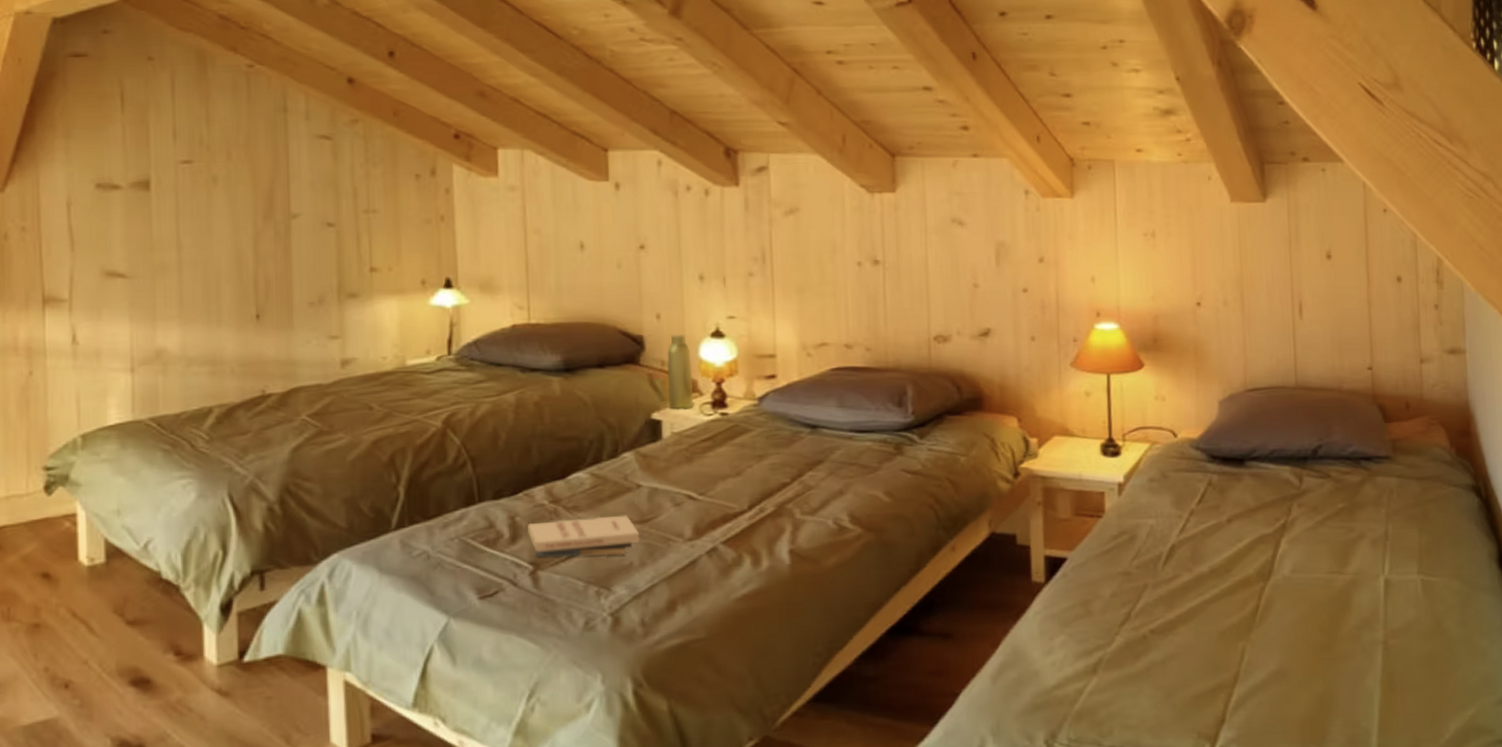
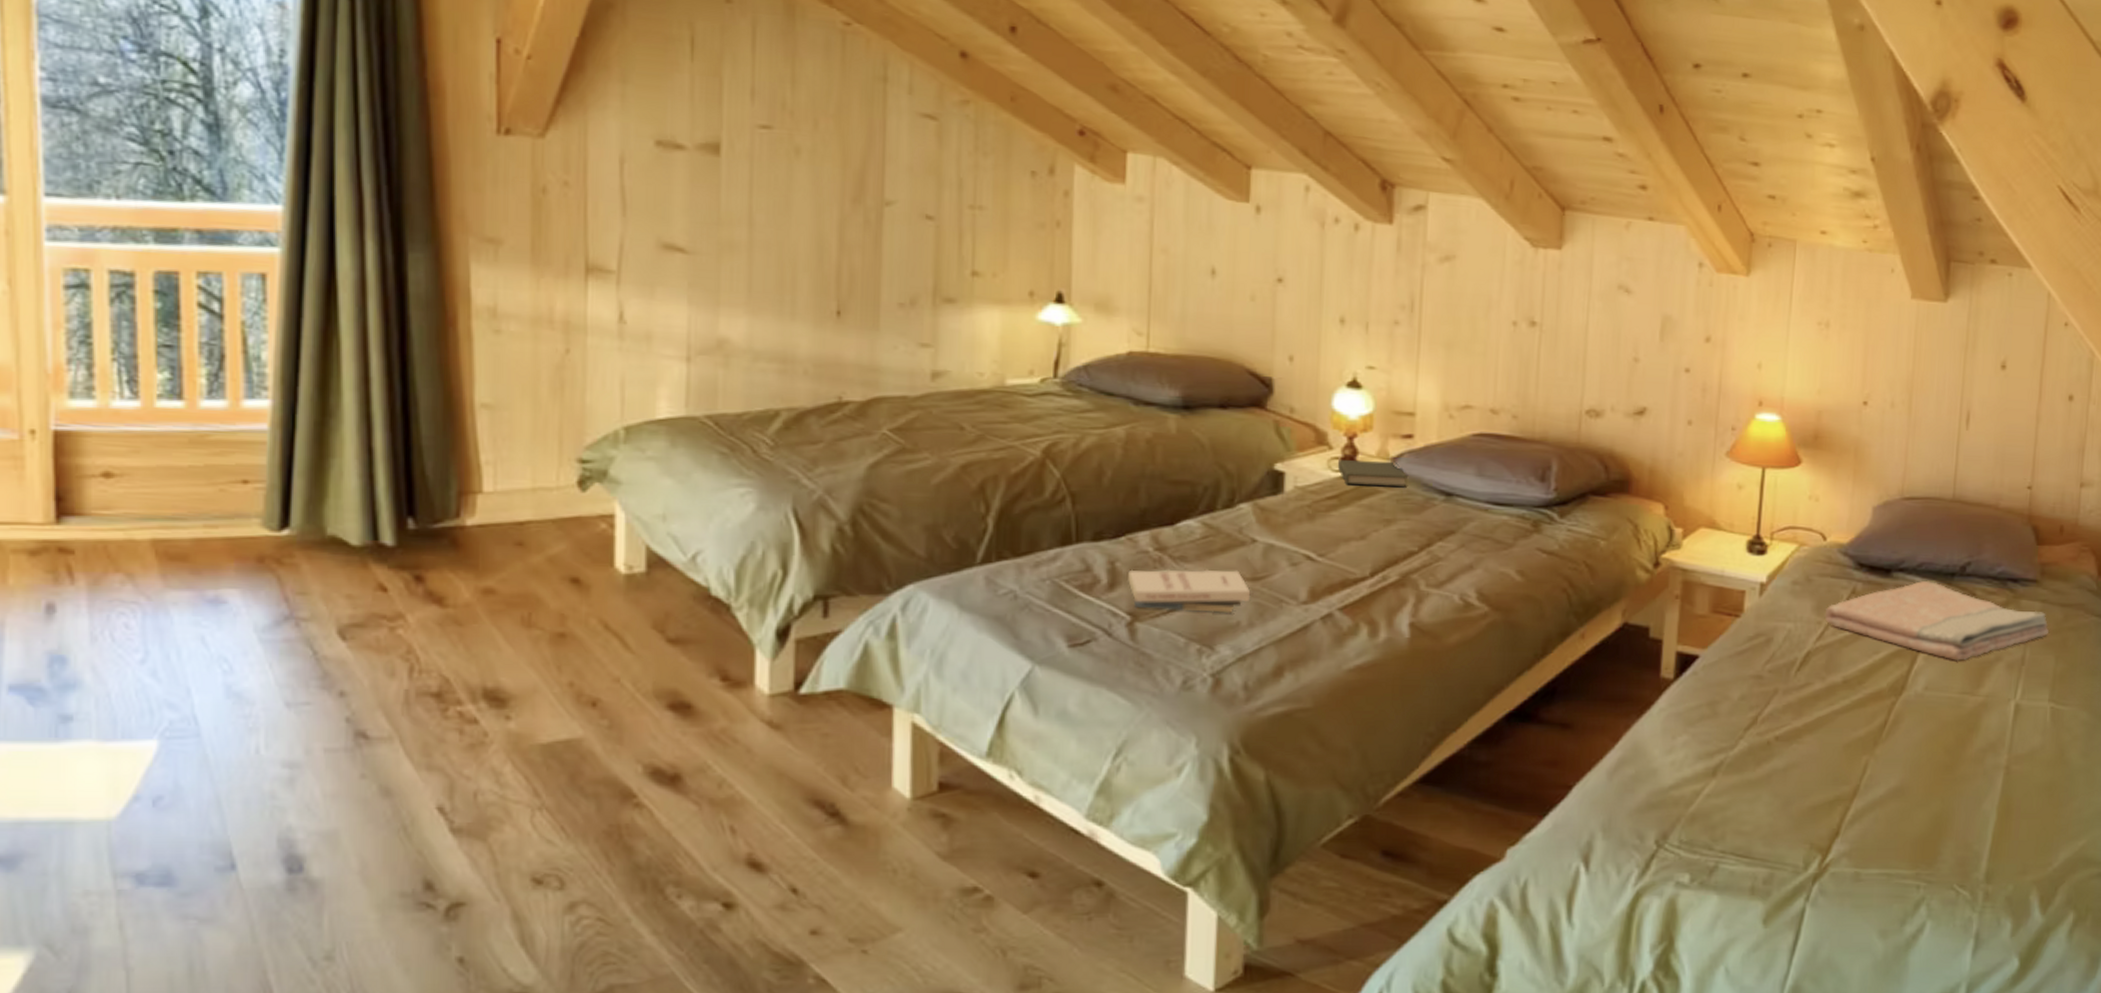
water bottle: present [667,334,693,410] -> none [1294,380,1323,463]
book: none [708,401,774,427] -> present [1337,460,1407,488]
towel: none [1184,466,1408,542] -> present [1824,580,2049,661]

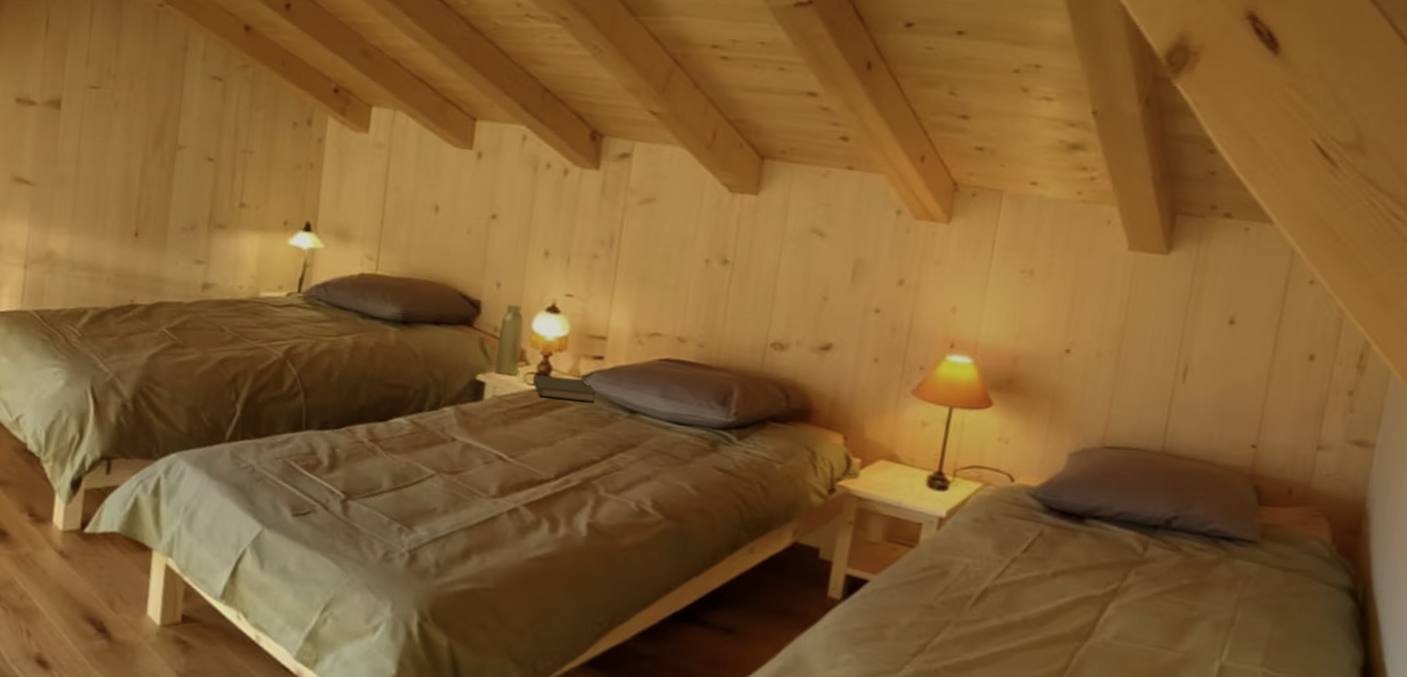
books: present [1128,569,1251,613] -> none [345,456,448,500]
water bottle: none [1294,380,1323,463] -> present [495,304,524,376]
towel: present [1824,580,2049,661] -> none [1006,530,1266,614]

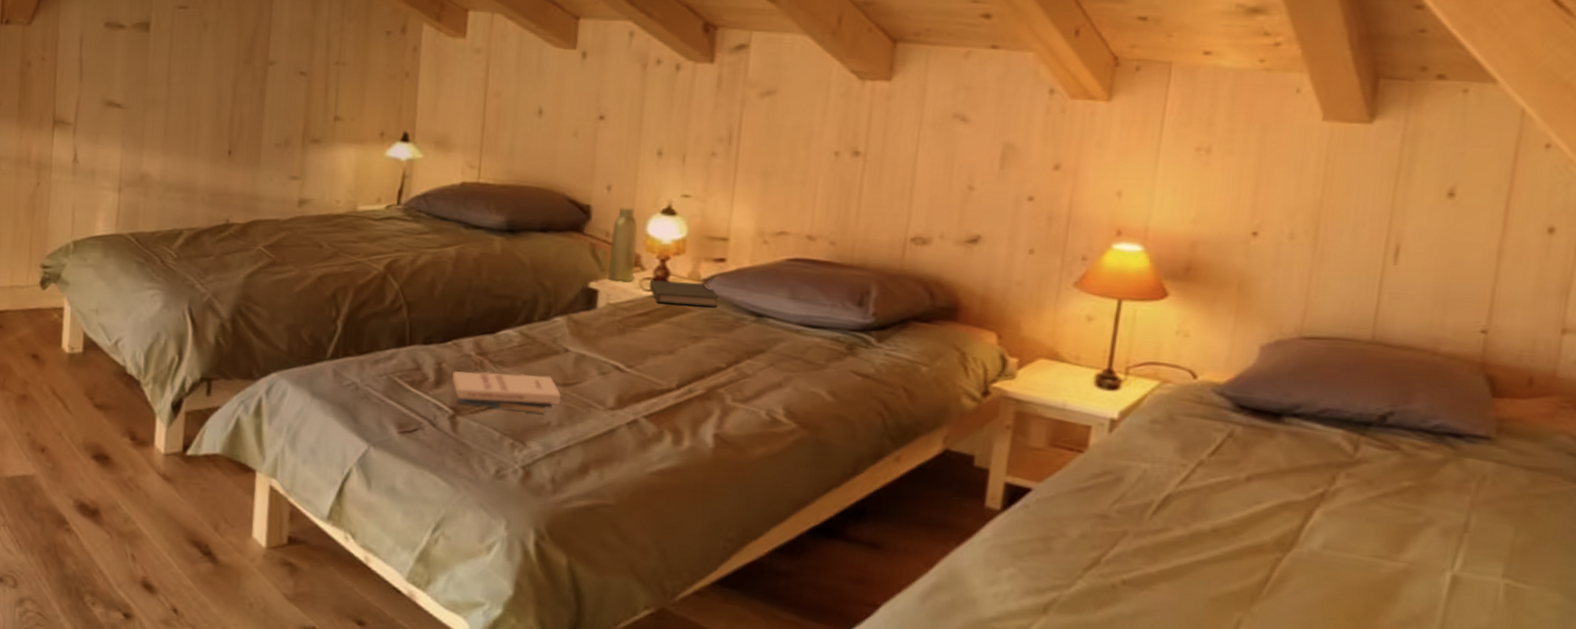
books: none [345,456,448,500] -> present [452,370,562,414]

